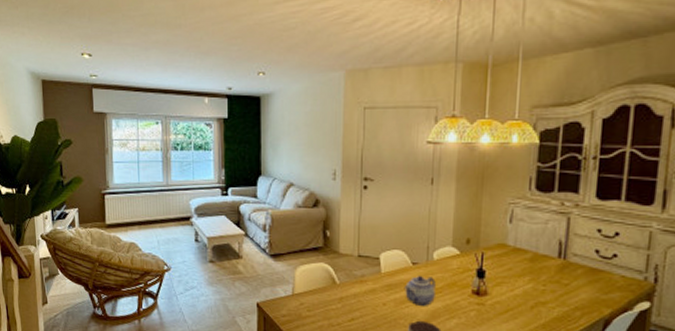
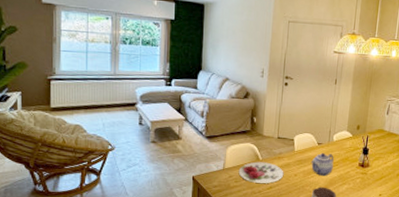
plate: none [311,286,369,314] -> present [238,161,284,183]

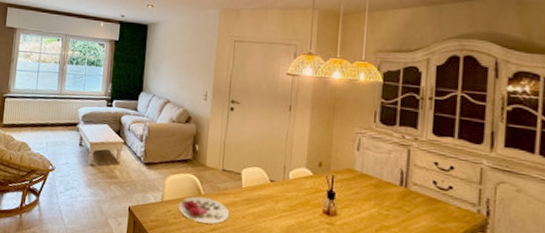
teapot: present [310,152,334,176] -> none [261,192,291,222]

